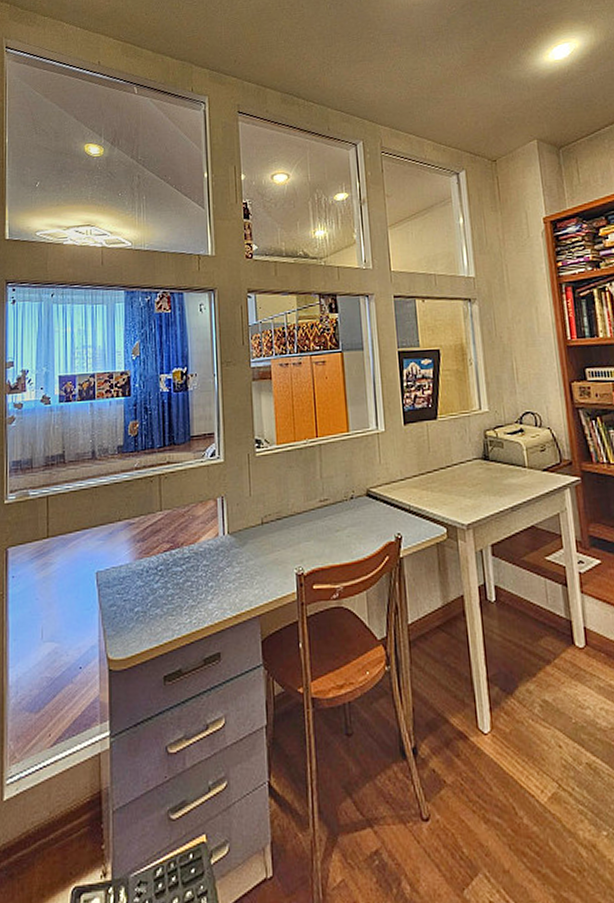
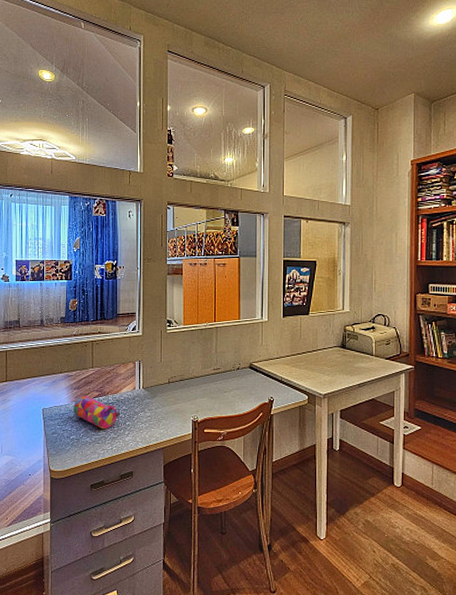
pencil case: none [137,549,201,596] -> present [73,395,121,430]

